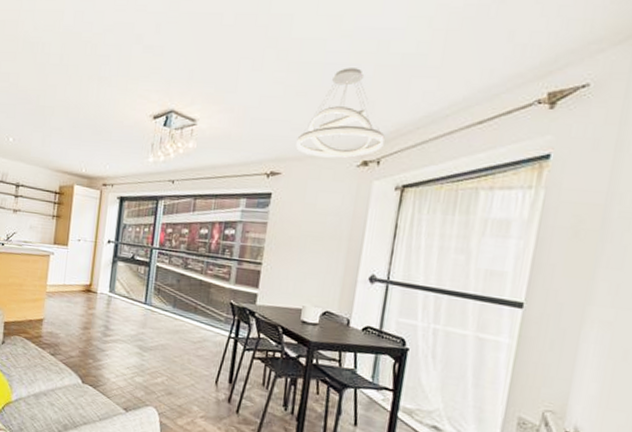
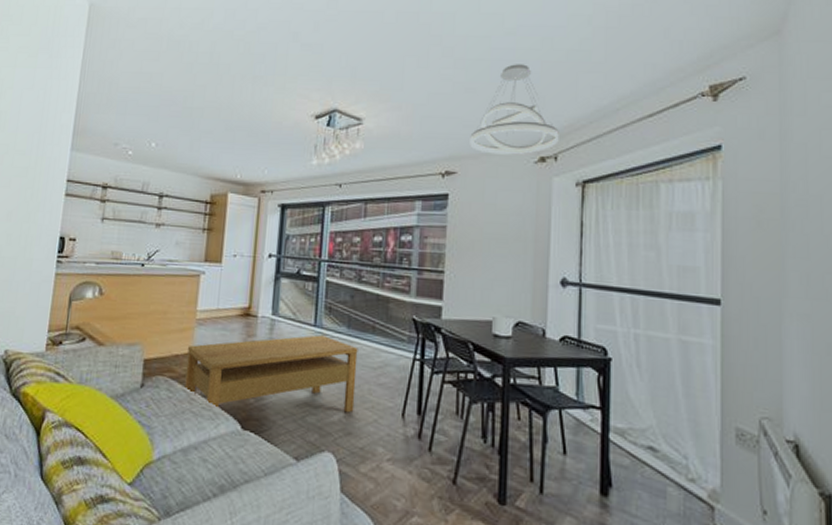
coffee table: none [37,311,181,377] -> present [185,335,358,413]

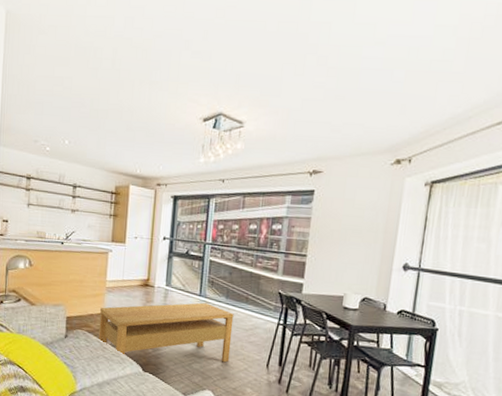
pendant light: present [470,64,559,155] -> none [336,73,416,157]

